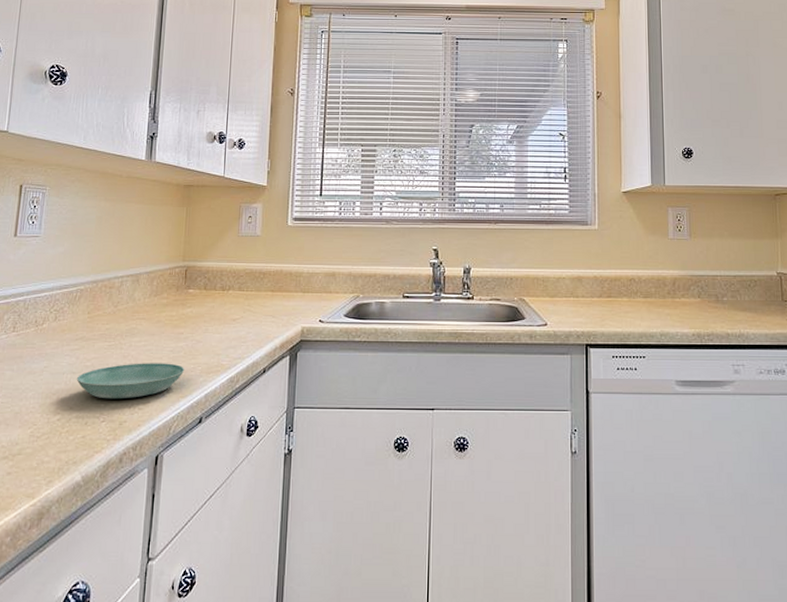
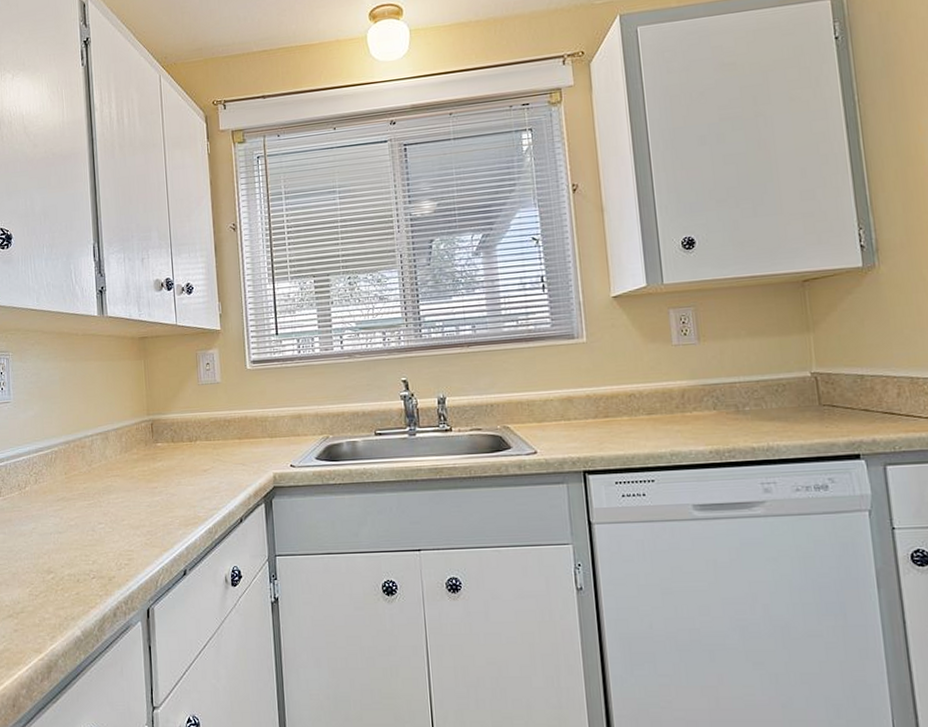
saucer: present [76,363,185,399] -> none [63,518,164,557]

